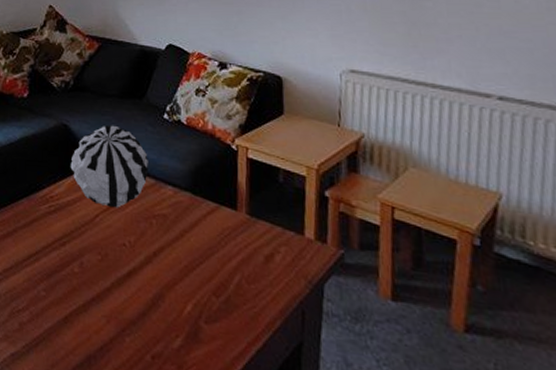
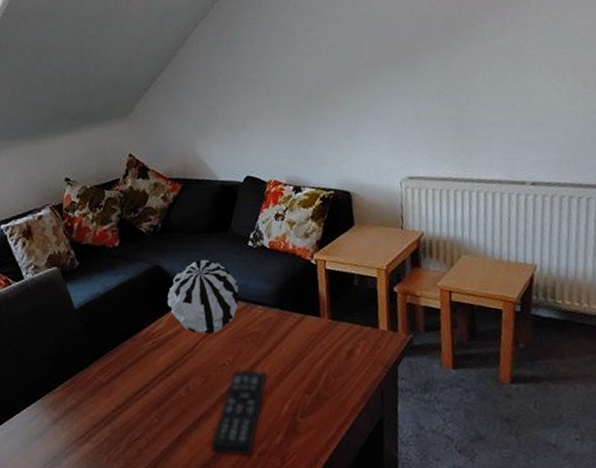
remote control: none [99,253,170,356] -> present [210,369,267,457]

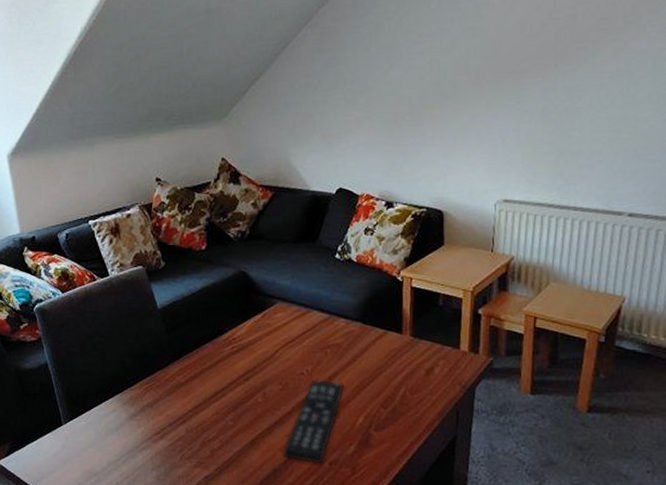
decorative ball: present [167,259,239,334] -> none [250,268,323,343]

